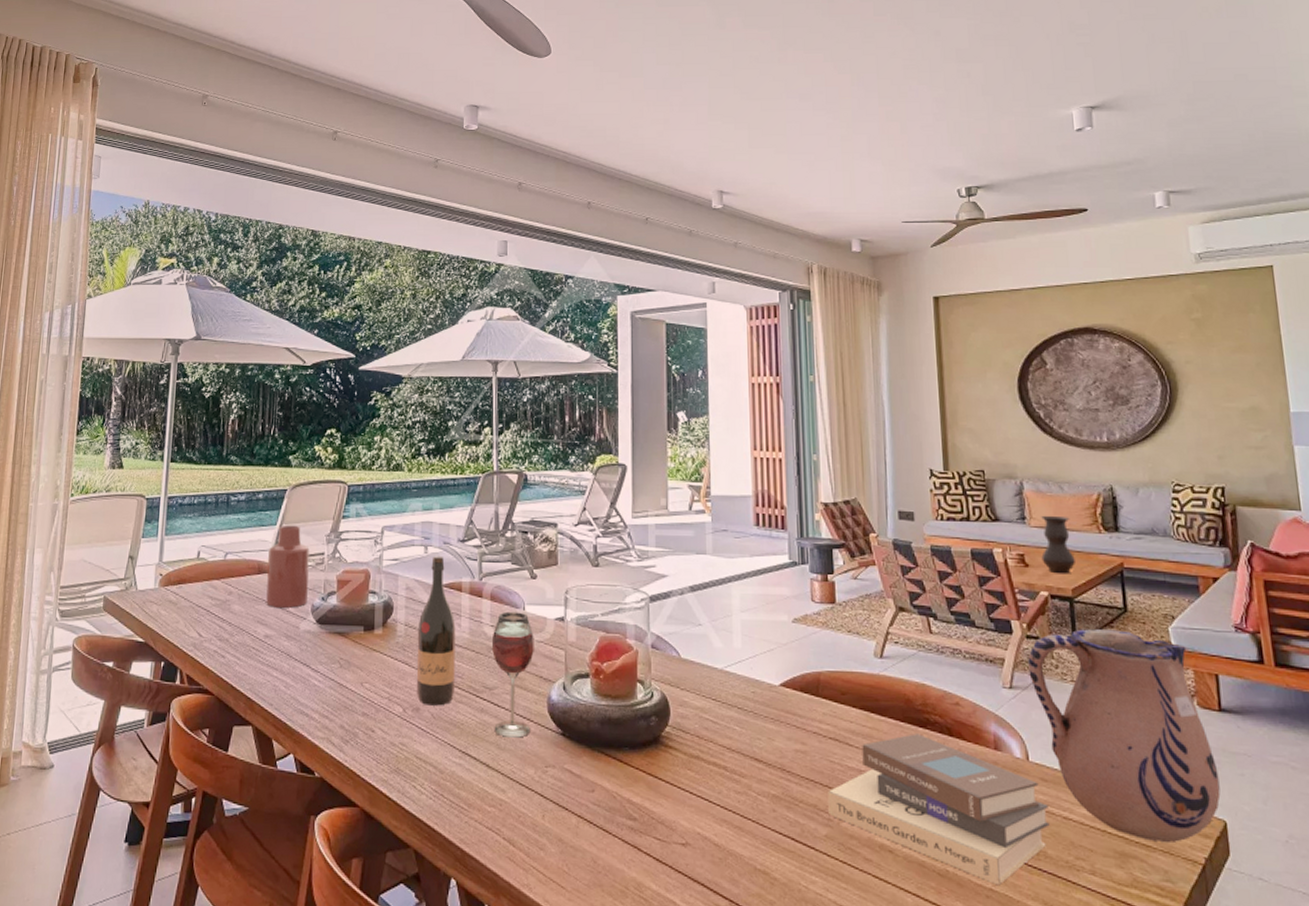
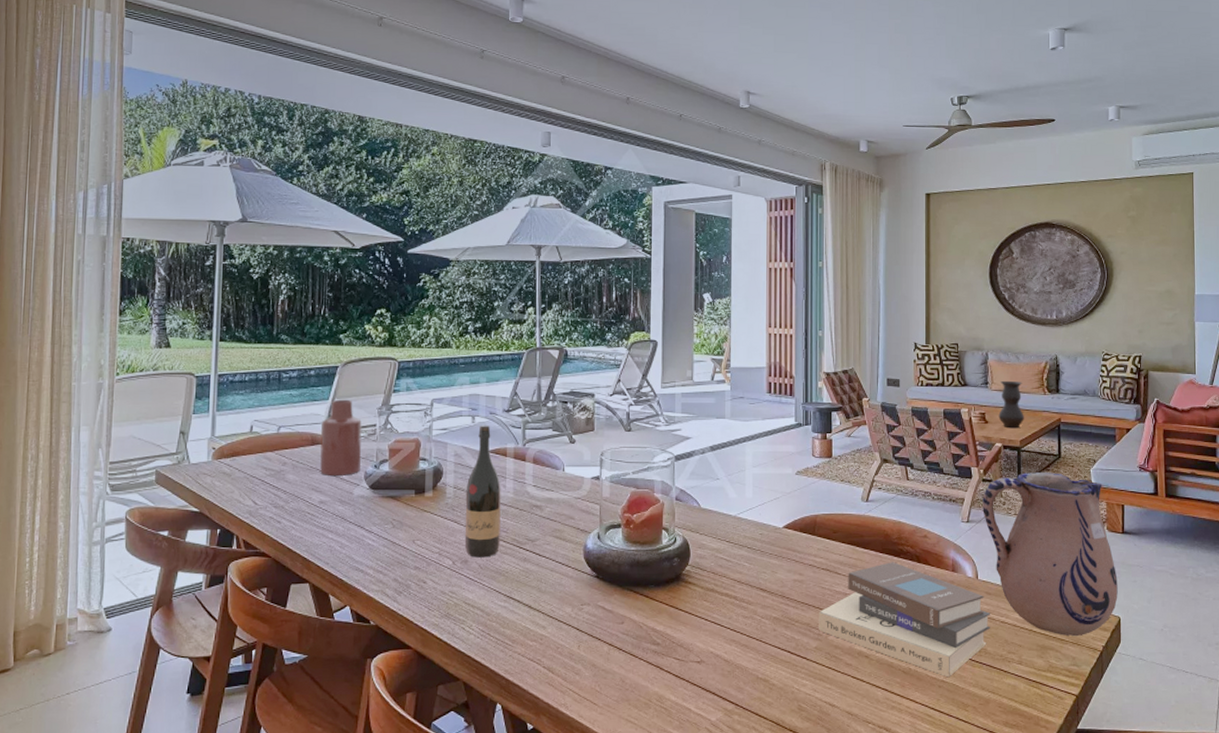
wineglass: present [491,611,534,738] -> none [533,473,573,582]

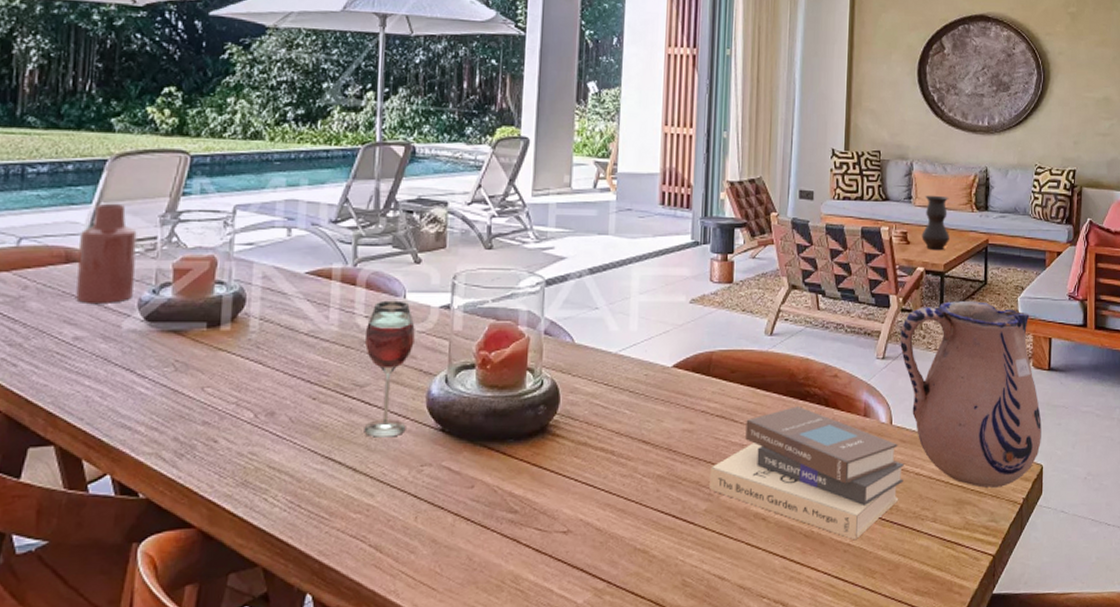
wine bottle: present [464,424,501,558] -> none [271,238,323,408]
wineglass: none [533,473,573,582] -> present [364,300,415,438]

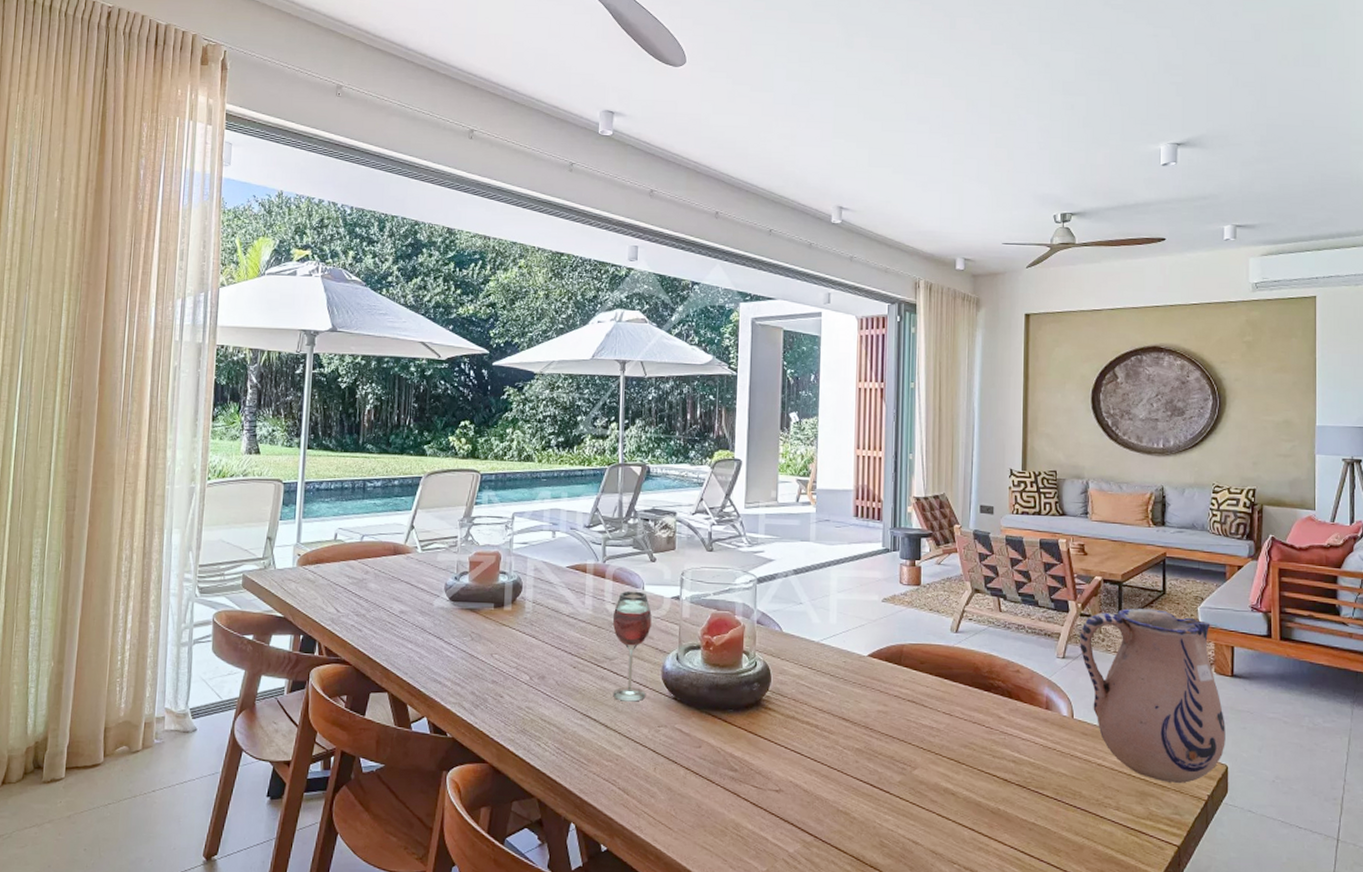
vase: present [76,203,137,303] -> none [401,510,443,586]
books: present [710,406,904,541] -> none [903,696,1086,820]
vase: present [921,195,949,249] -> none [1099,511,1126,561]

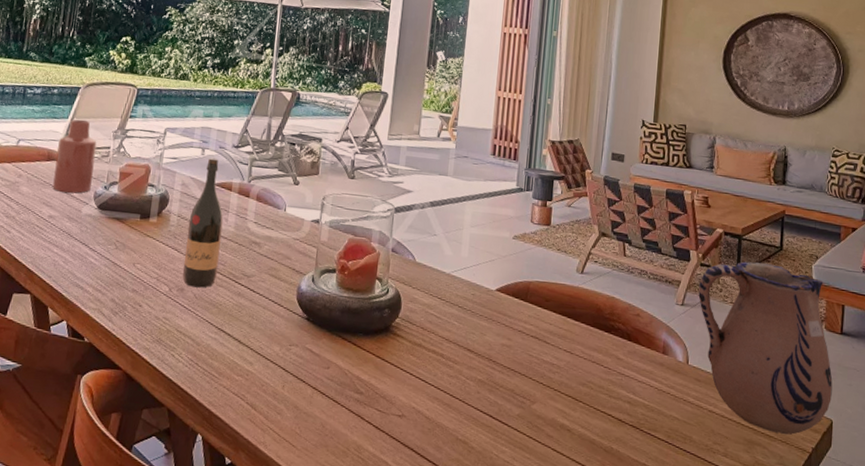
vase: none [401,510,443,586] -> present [52,119,97,194]
wine bottle: none [542,539,580,674] -> present [183,157,223,288]
wineglass: present [612,591,652,702] -> none [248,211,292,320]

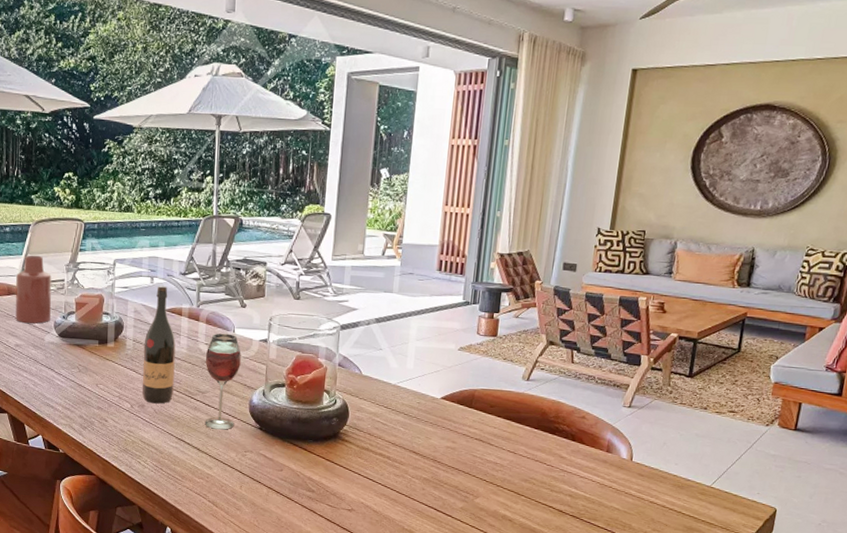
wineglass: none [248,211,292,320] -> present [205,333,241,430]
ceramic pitcher: present [698,261,833,435] -> none [647,364,781,522]

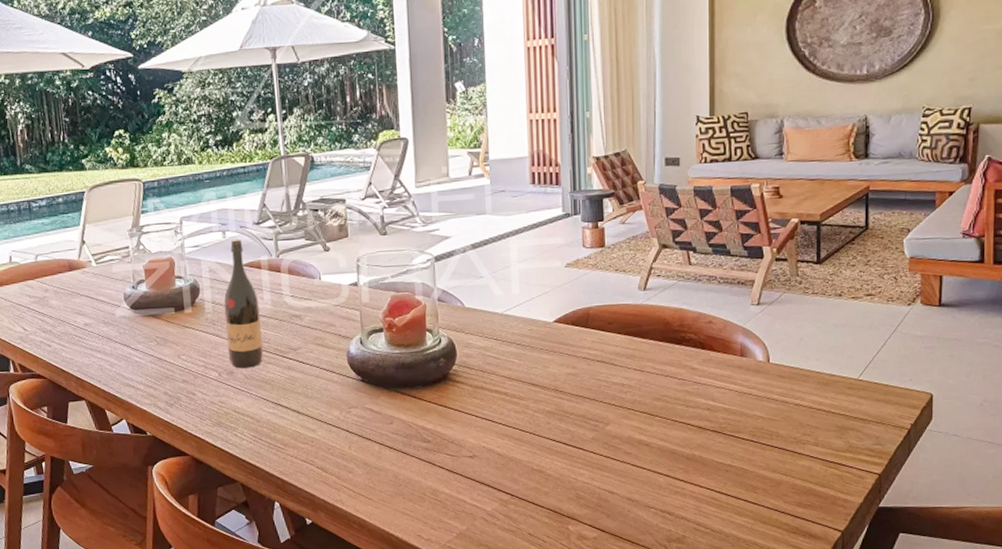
vase: present [16,255,51,324] -> none [76,223,119,299]
wineglass: present [205,333,241,430] -> none [293,281,334,388]

